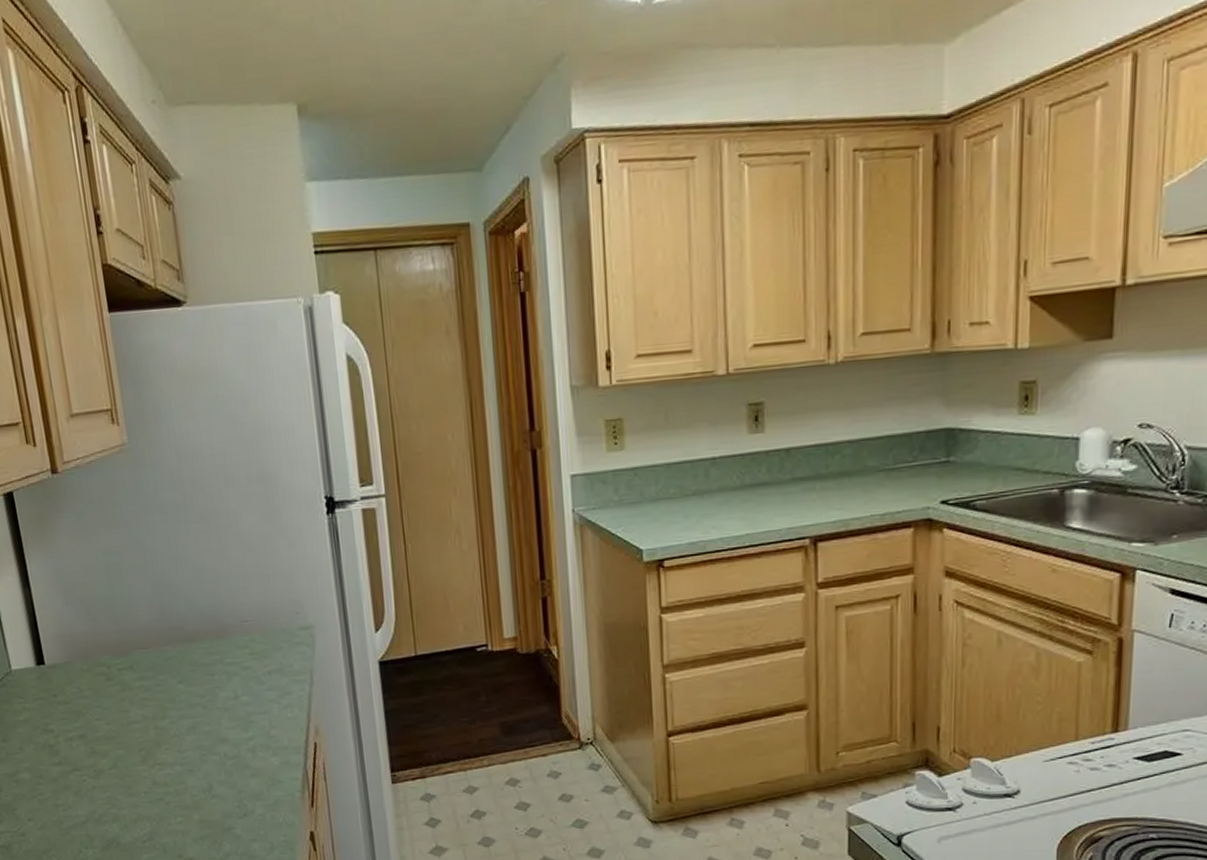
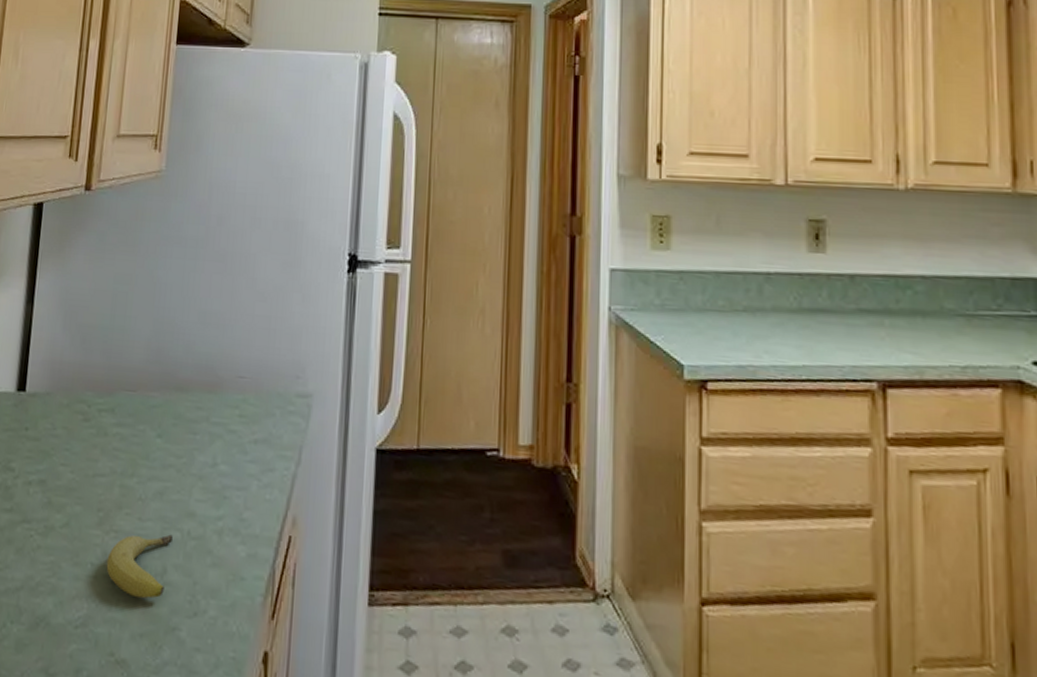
fruit: none [157,758,214,812] -> present [106,534,173,599]

